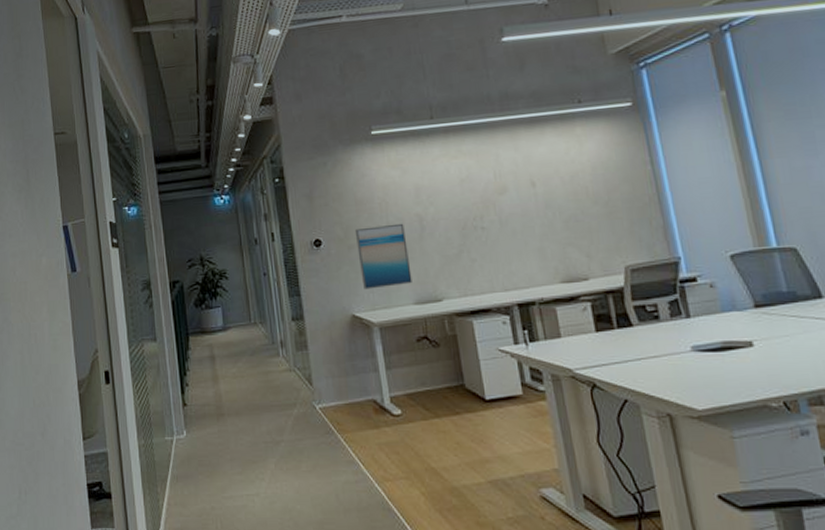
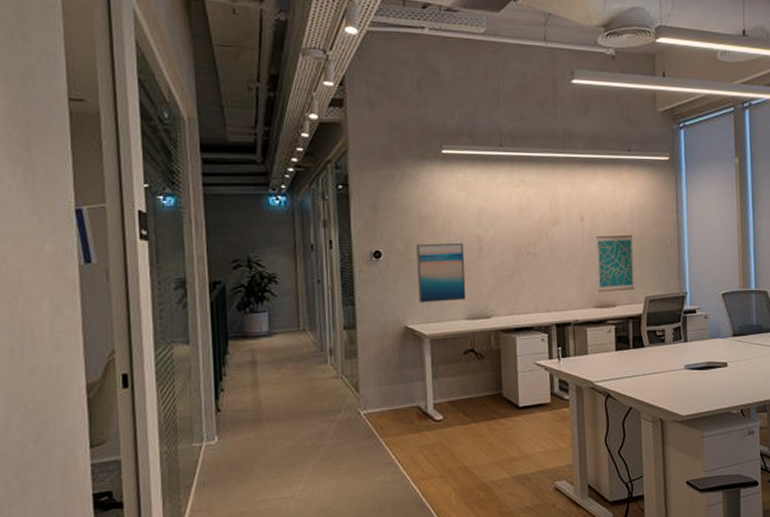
wall art: none [552,196,610,265] -> present [596,234,635,293]

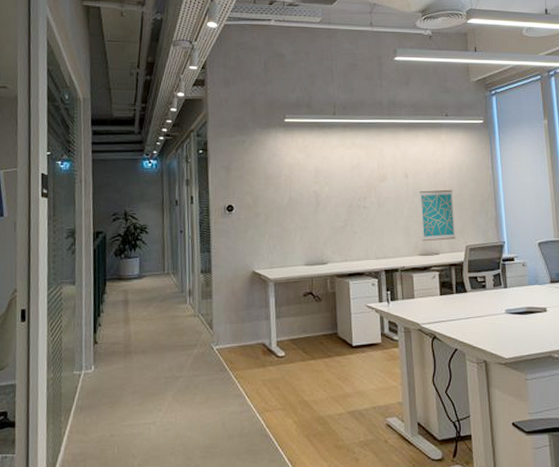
wall art: present [415,242,466,303] -> none [262,198,305,251]

